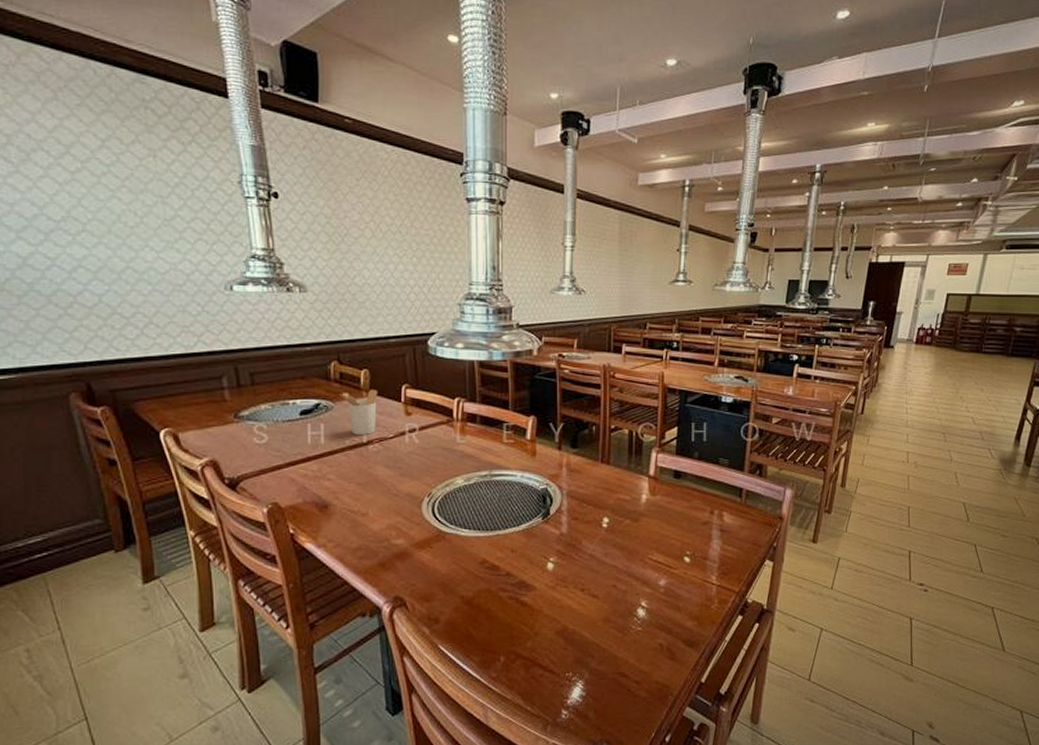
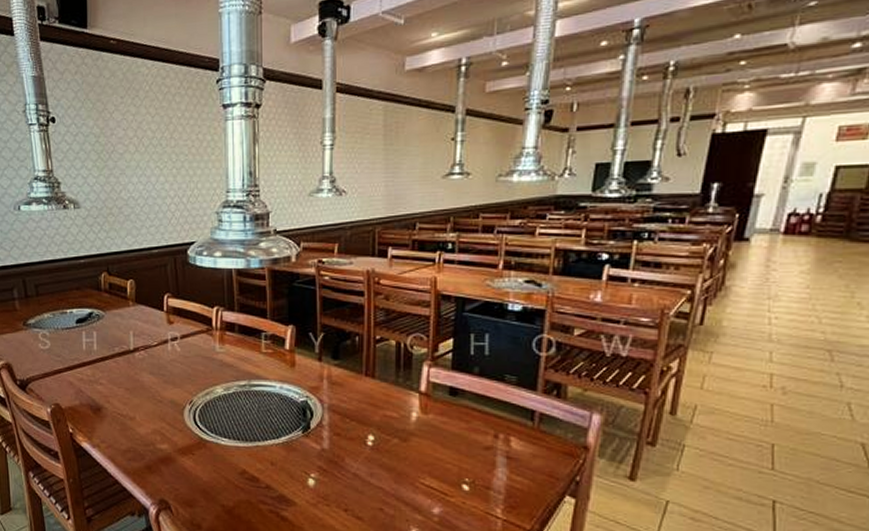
utensil holder: present [340,389,377,435] -> none [109,298,142,342]

